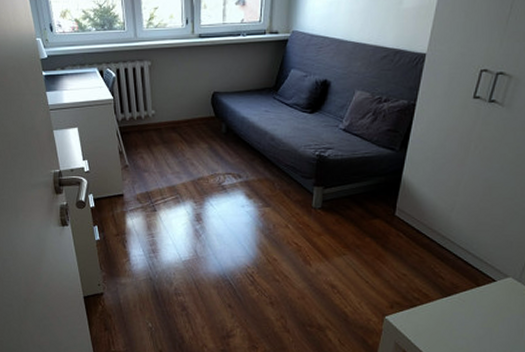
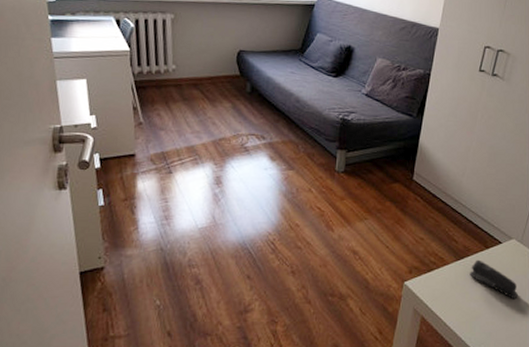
stapler: none [457,297,513,338] -> present [470,259,518,298]

